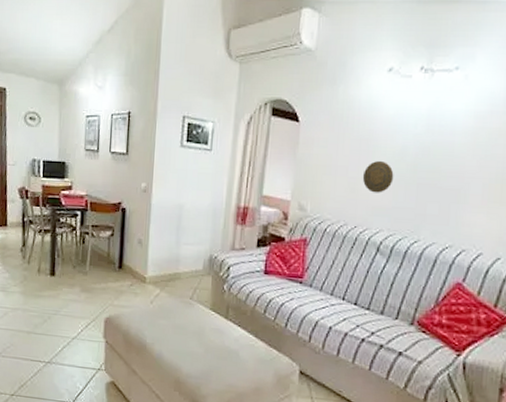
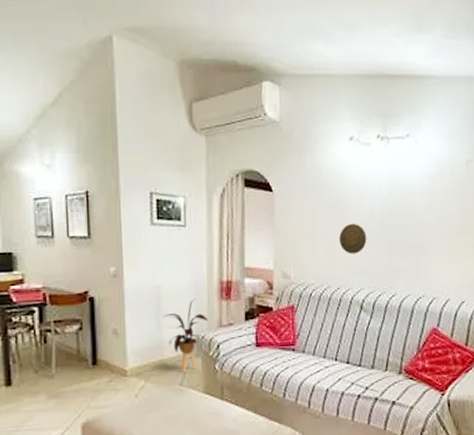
house plant: none [182,220,222,288] -> present [163,299,208,373]

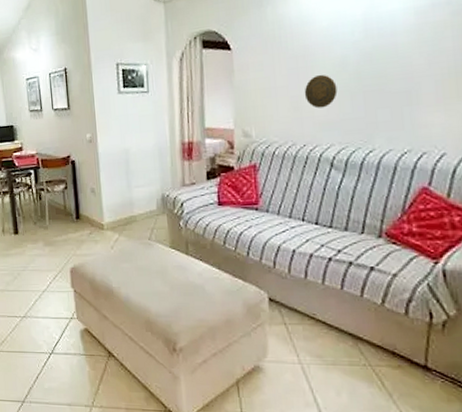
house plant: present [163,299,208,373] -> none [132,160,172,229]

